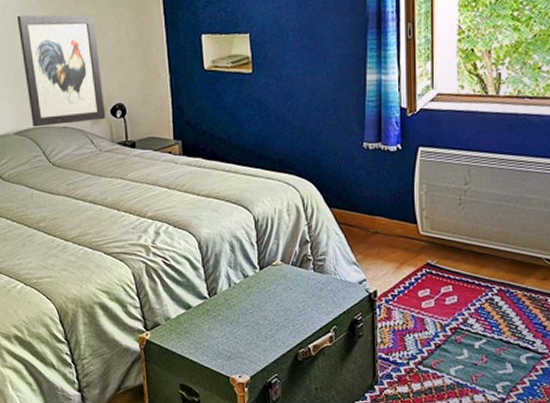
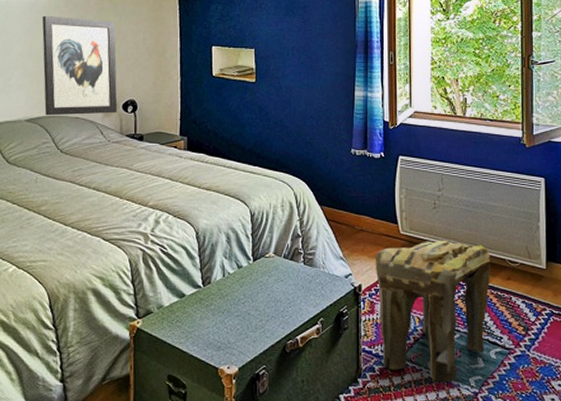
stool: none [391,239,524,389] -> present [375,240,491,383]

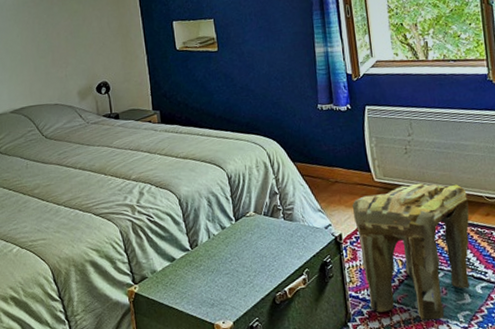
wall art: present [42,15,118,116] -> none [12,9,92,106]

